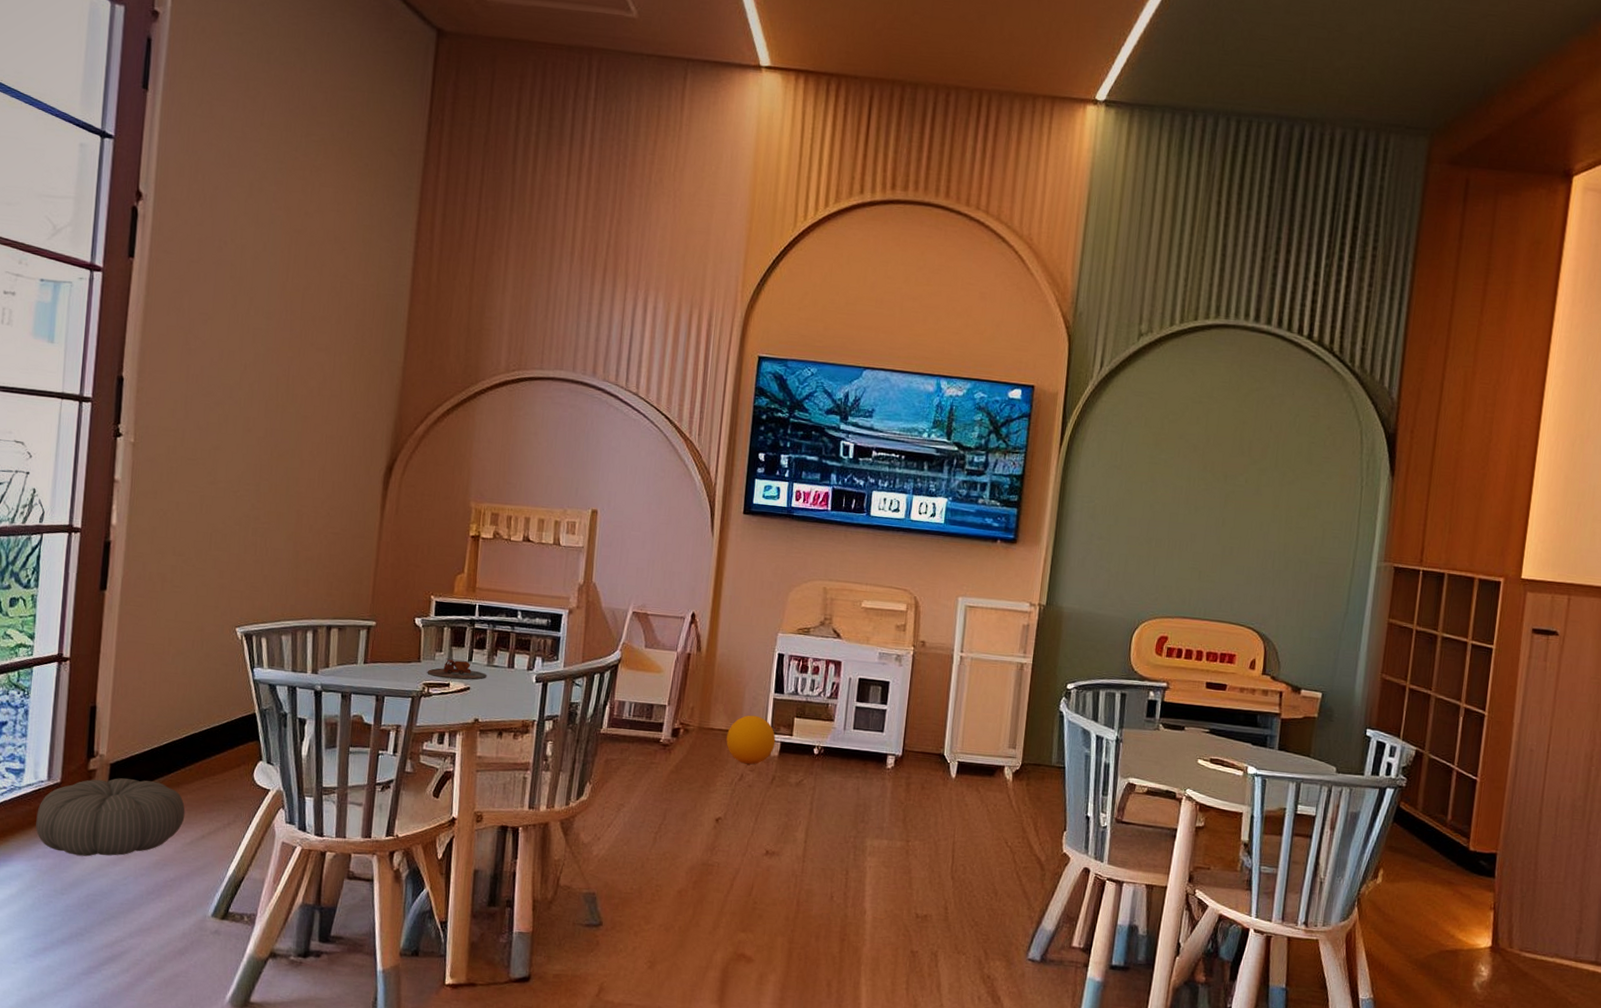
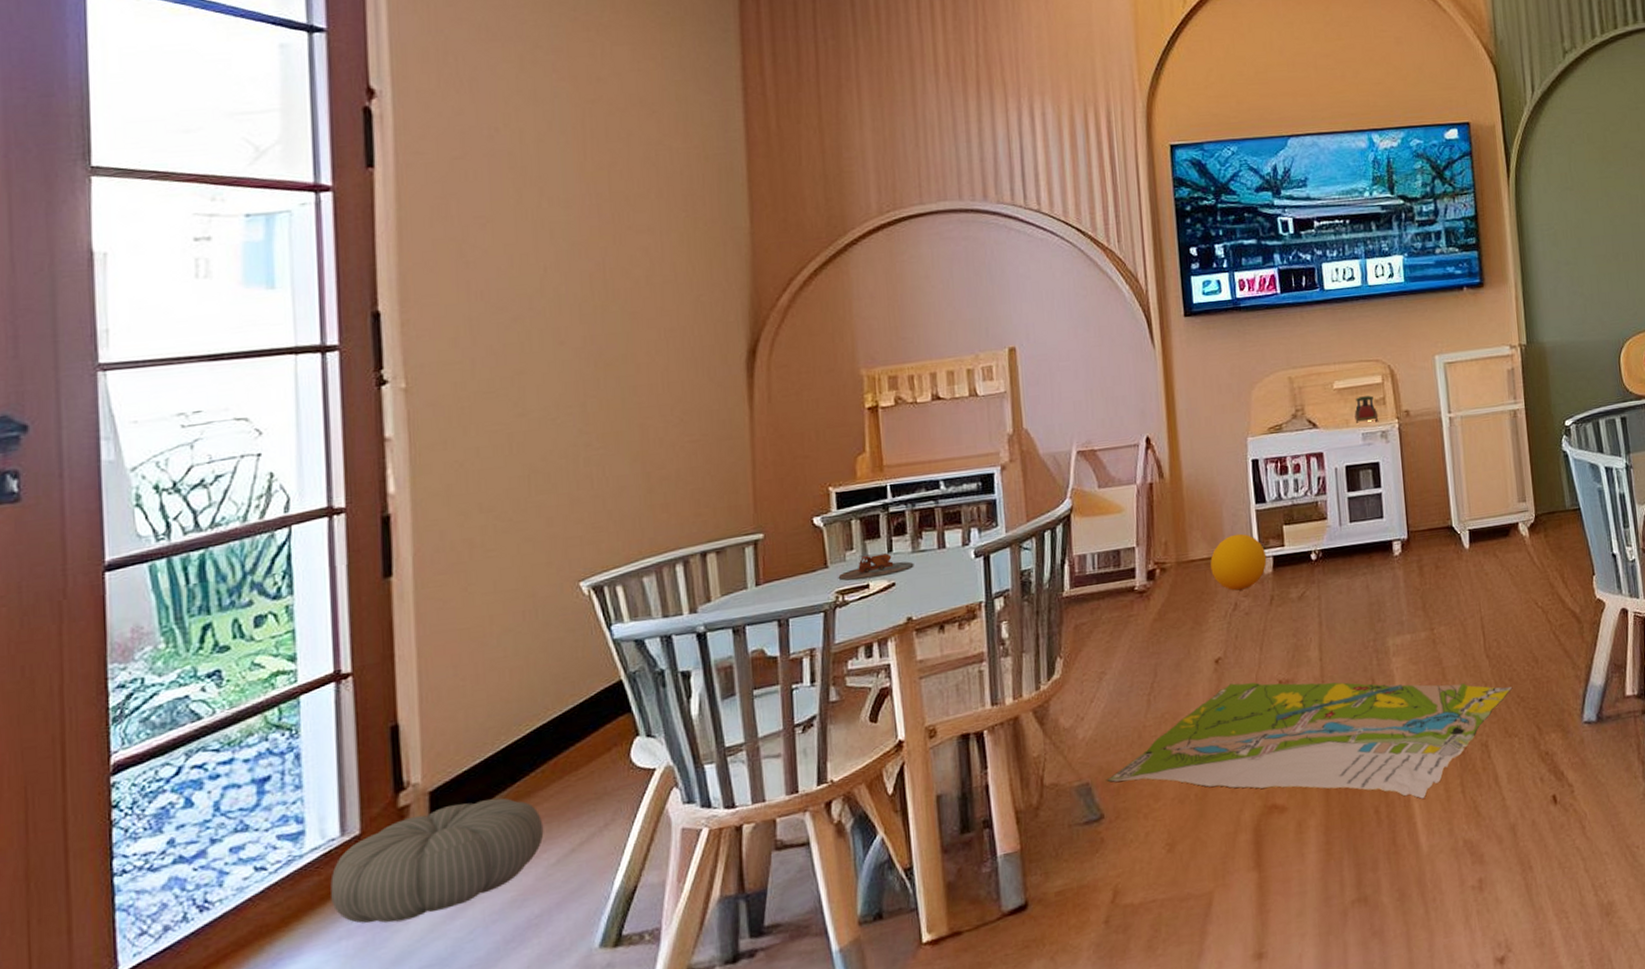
play mat: none [609,842,970,985] -> present [1106,682,1513,799]
toy train: none [875,619,897,646] -> present [1354,395,1379,425]

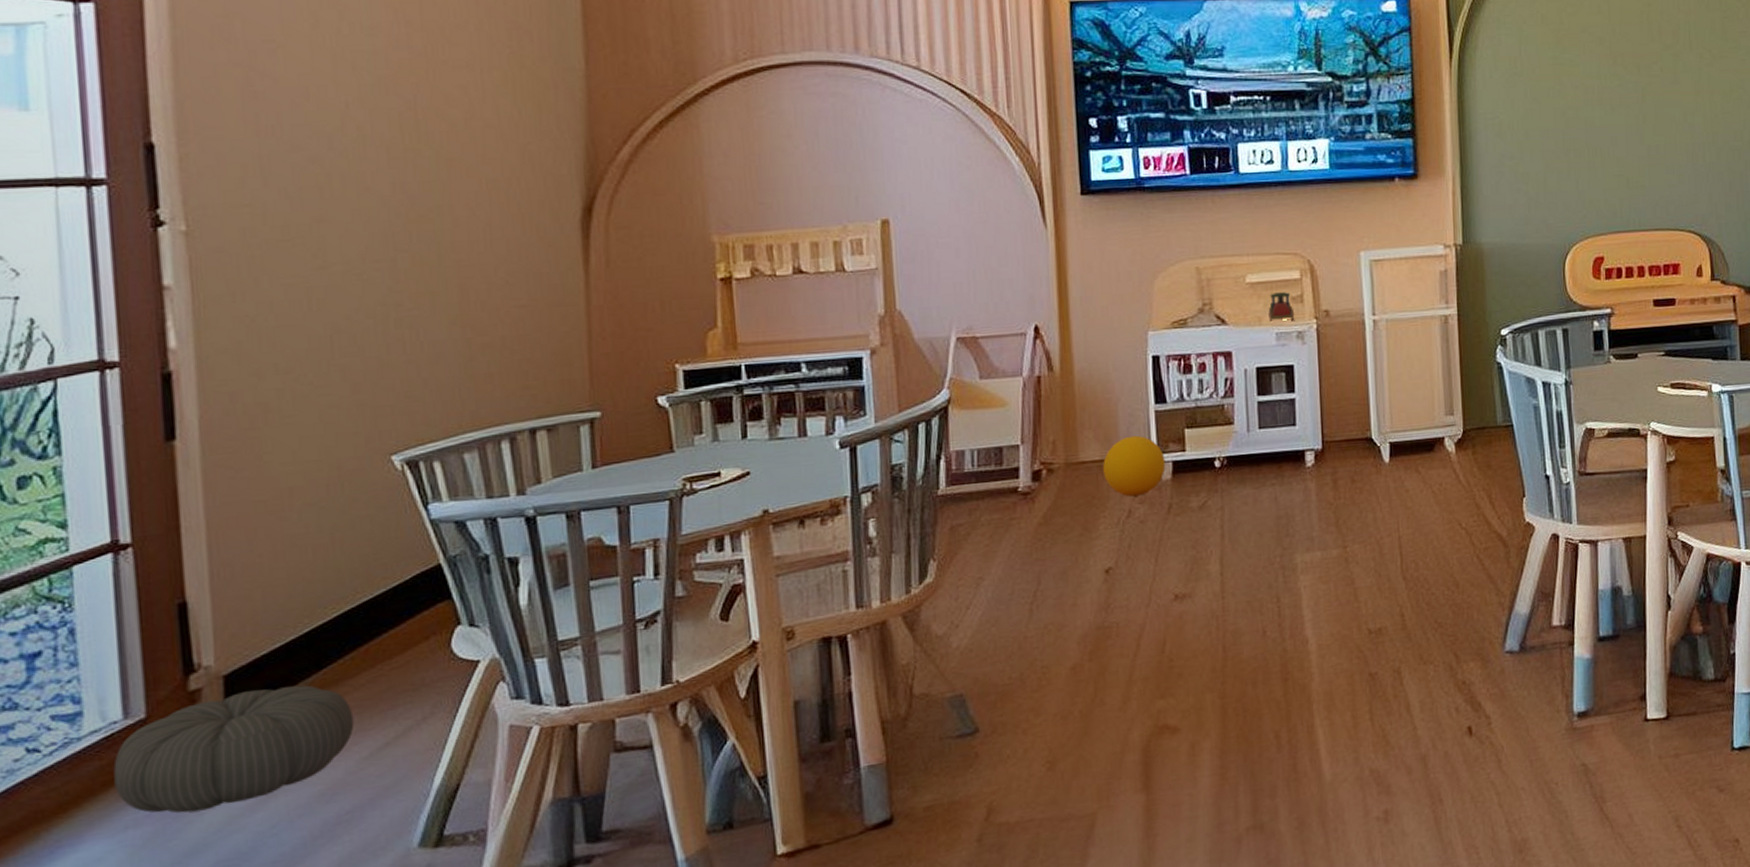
toy truck: present [838,553,914,582] -> none [685,439,772,468]
play mat: present [1106,682,1513,799] -> none [982,595,1430,725]

